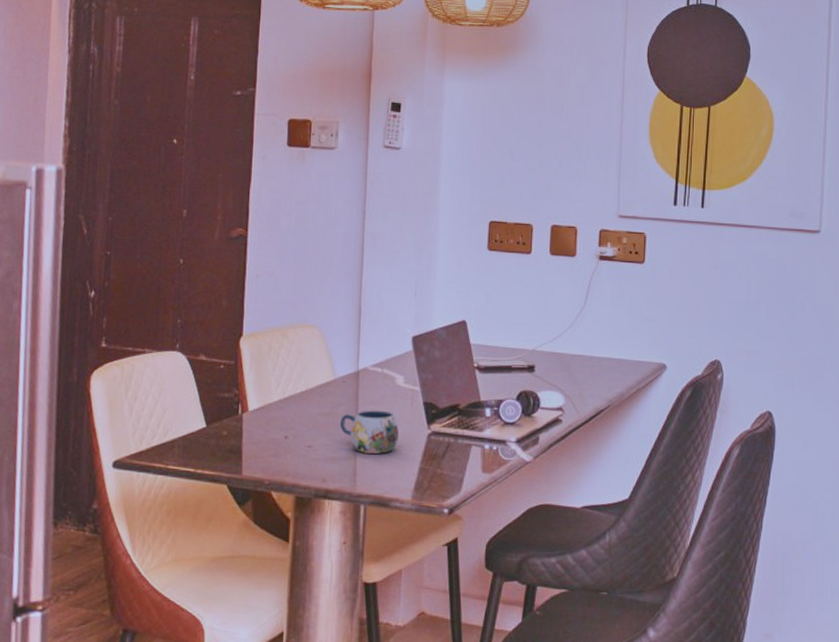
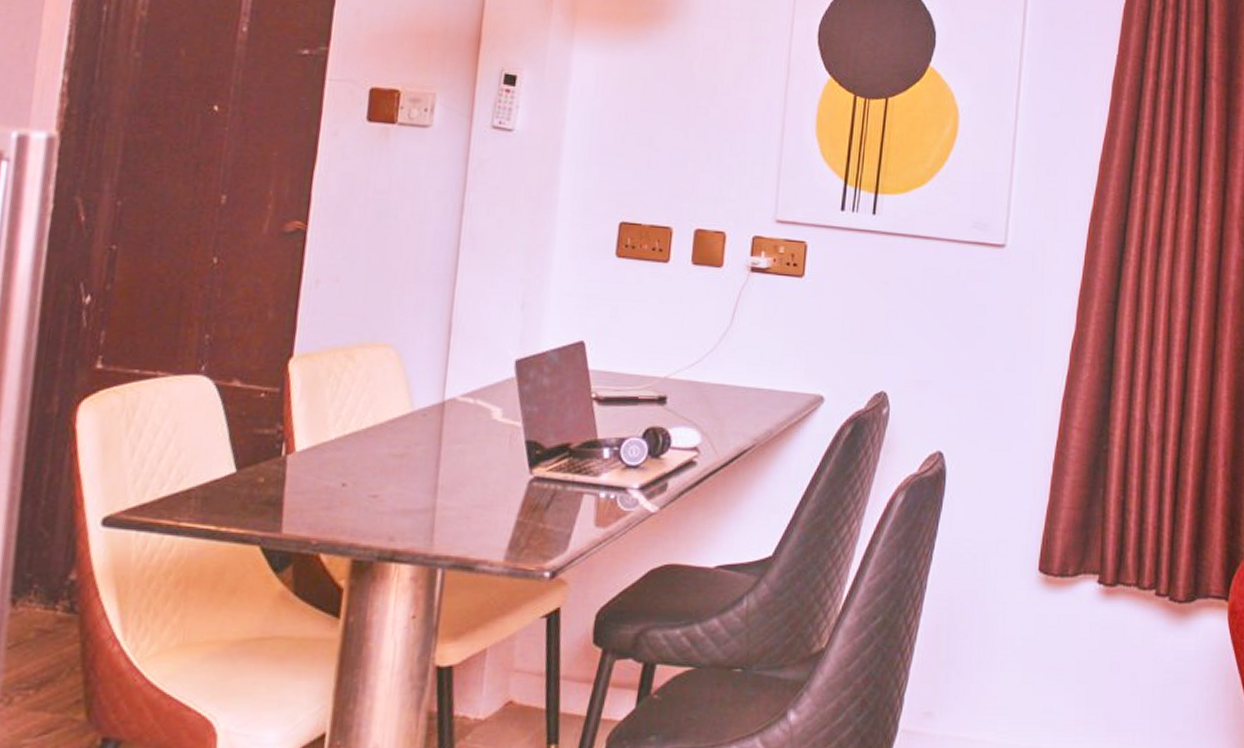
mug: present [340,410,399,454] -> none [416,450,492,505]

